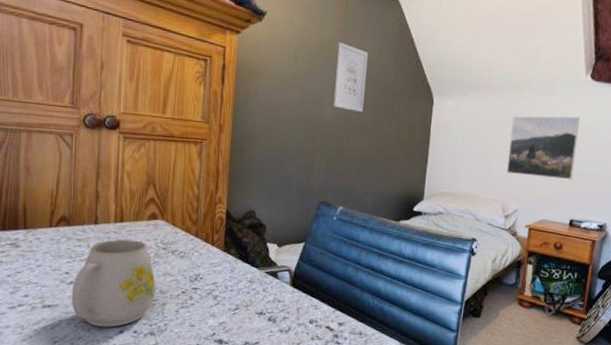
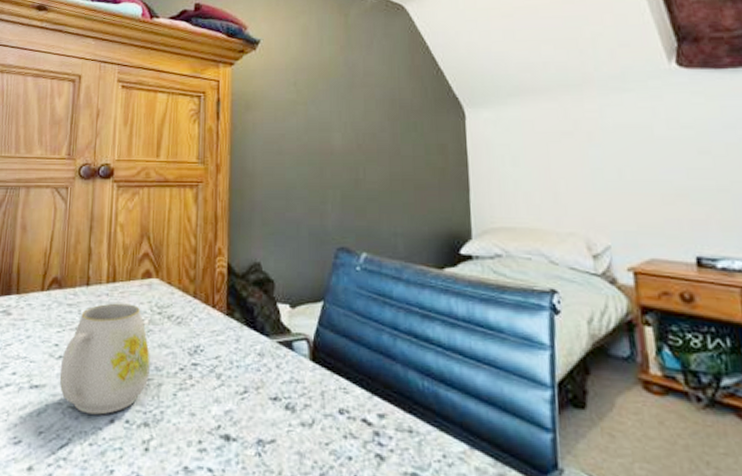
wall art: present [334,41,368,112] -> none [342,60,379,135]
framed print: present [507,116,581,180] -> none [576,115,684,201]

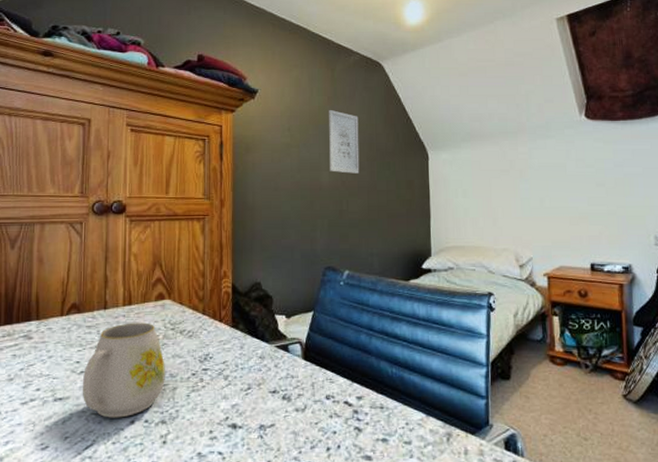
wall art: none [342,60,379,135] -> present [329,109,360,174]

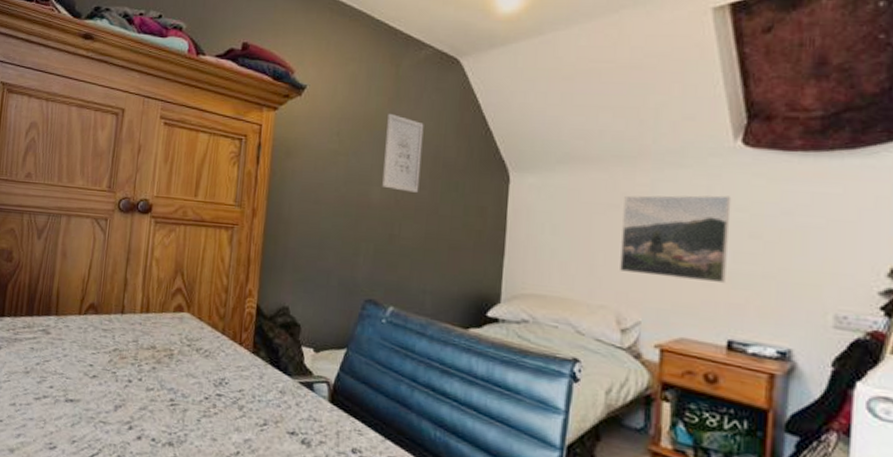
mug: present [82,323,165,418] -> none [92,332,178,432]
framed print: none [512,156,585,222] -> present [620,195,732,284]

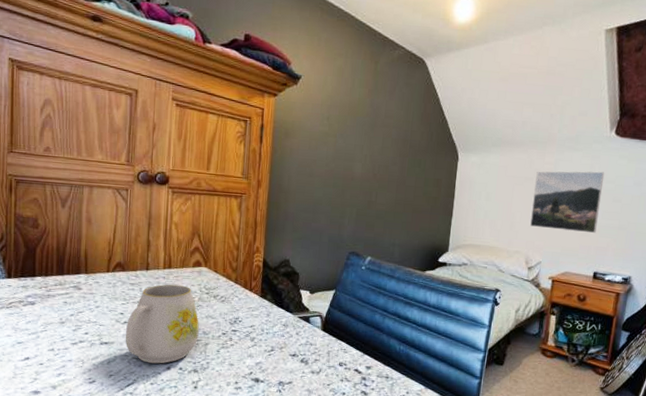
mug: none [92,332,178,432] -> present [125,284,199,364]
wall art: present [382,113,424,193] -> none [363,102,396,168]

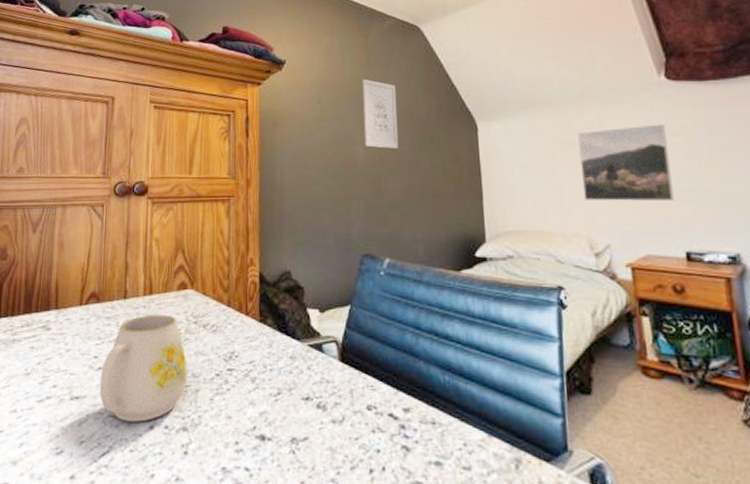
wall art: none [363,102,396,168] -> present [363,78,399,149]

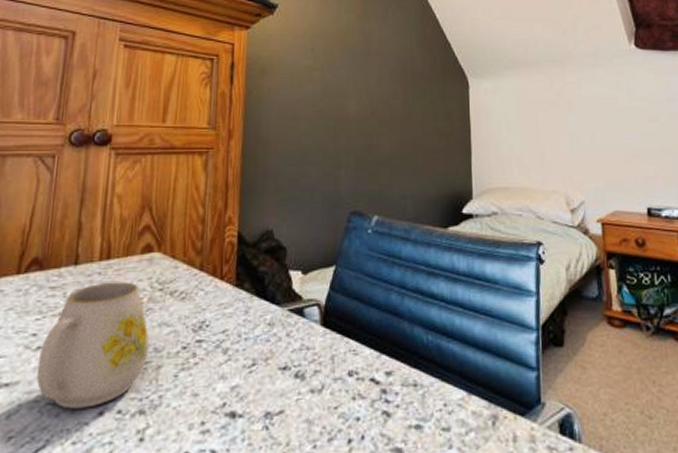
wall art: present [363,78,399,149] -> none [358,29,392,102]
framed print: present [578,124,674,202] -> none [559,88,639,161]

